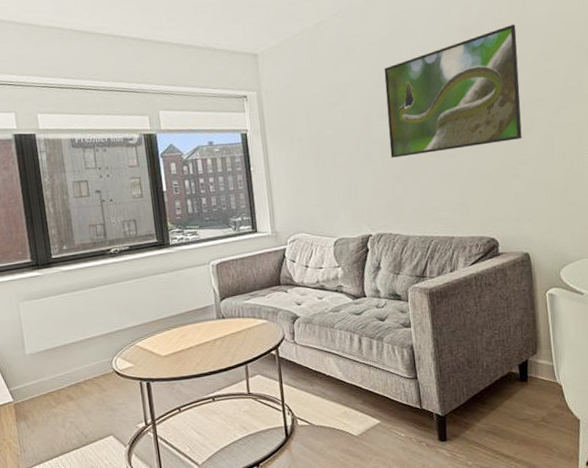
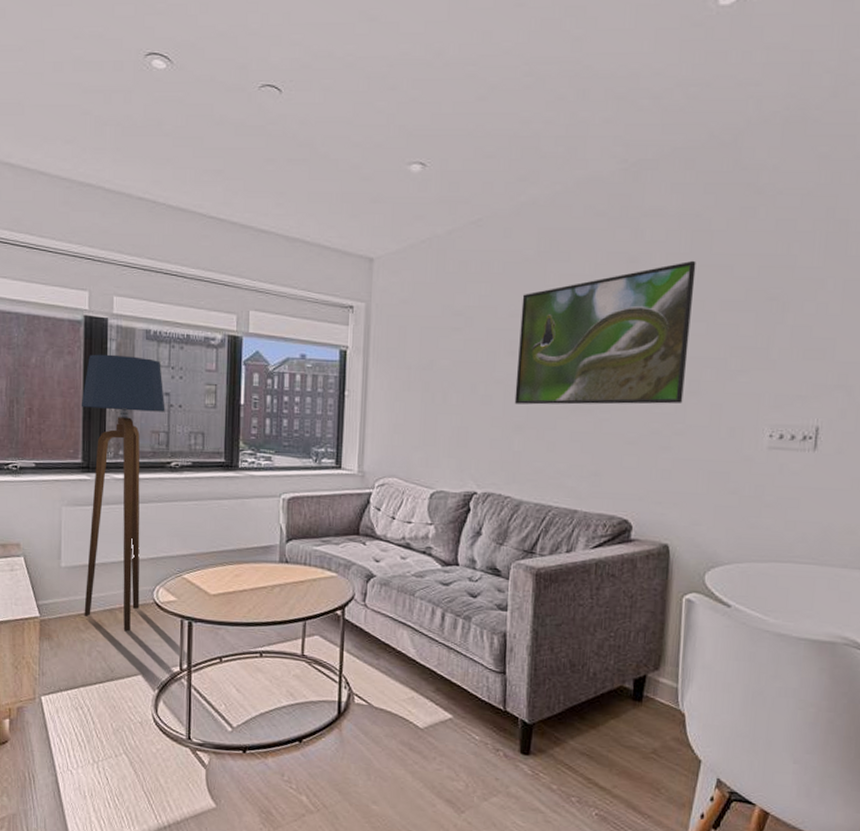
floor lamp: none [22,163,102,400] -> present [81,354,165,631]

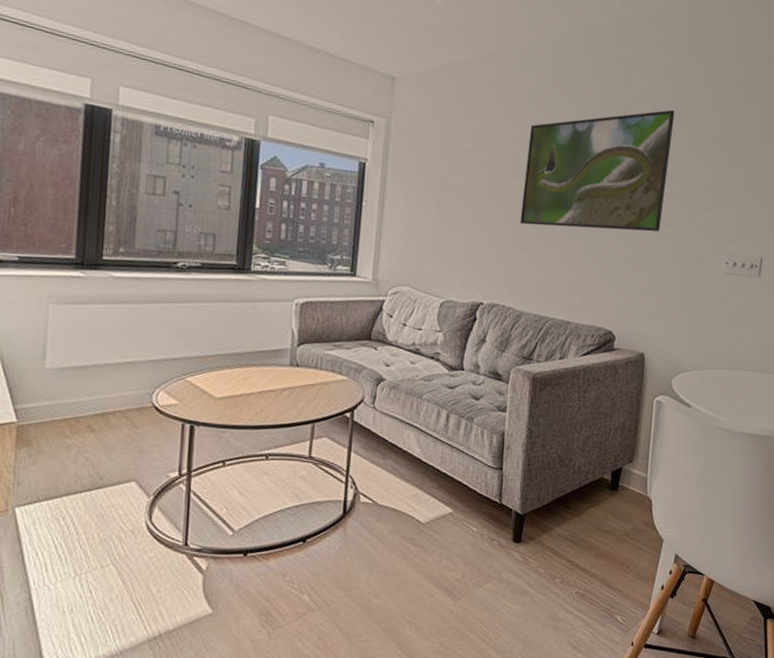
floor lamp: present [81,354,165,631] -> none [71,145,174,436]

